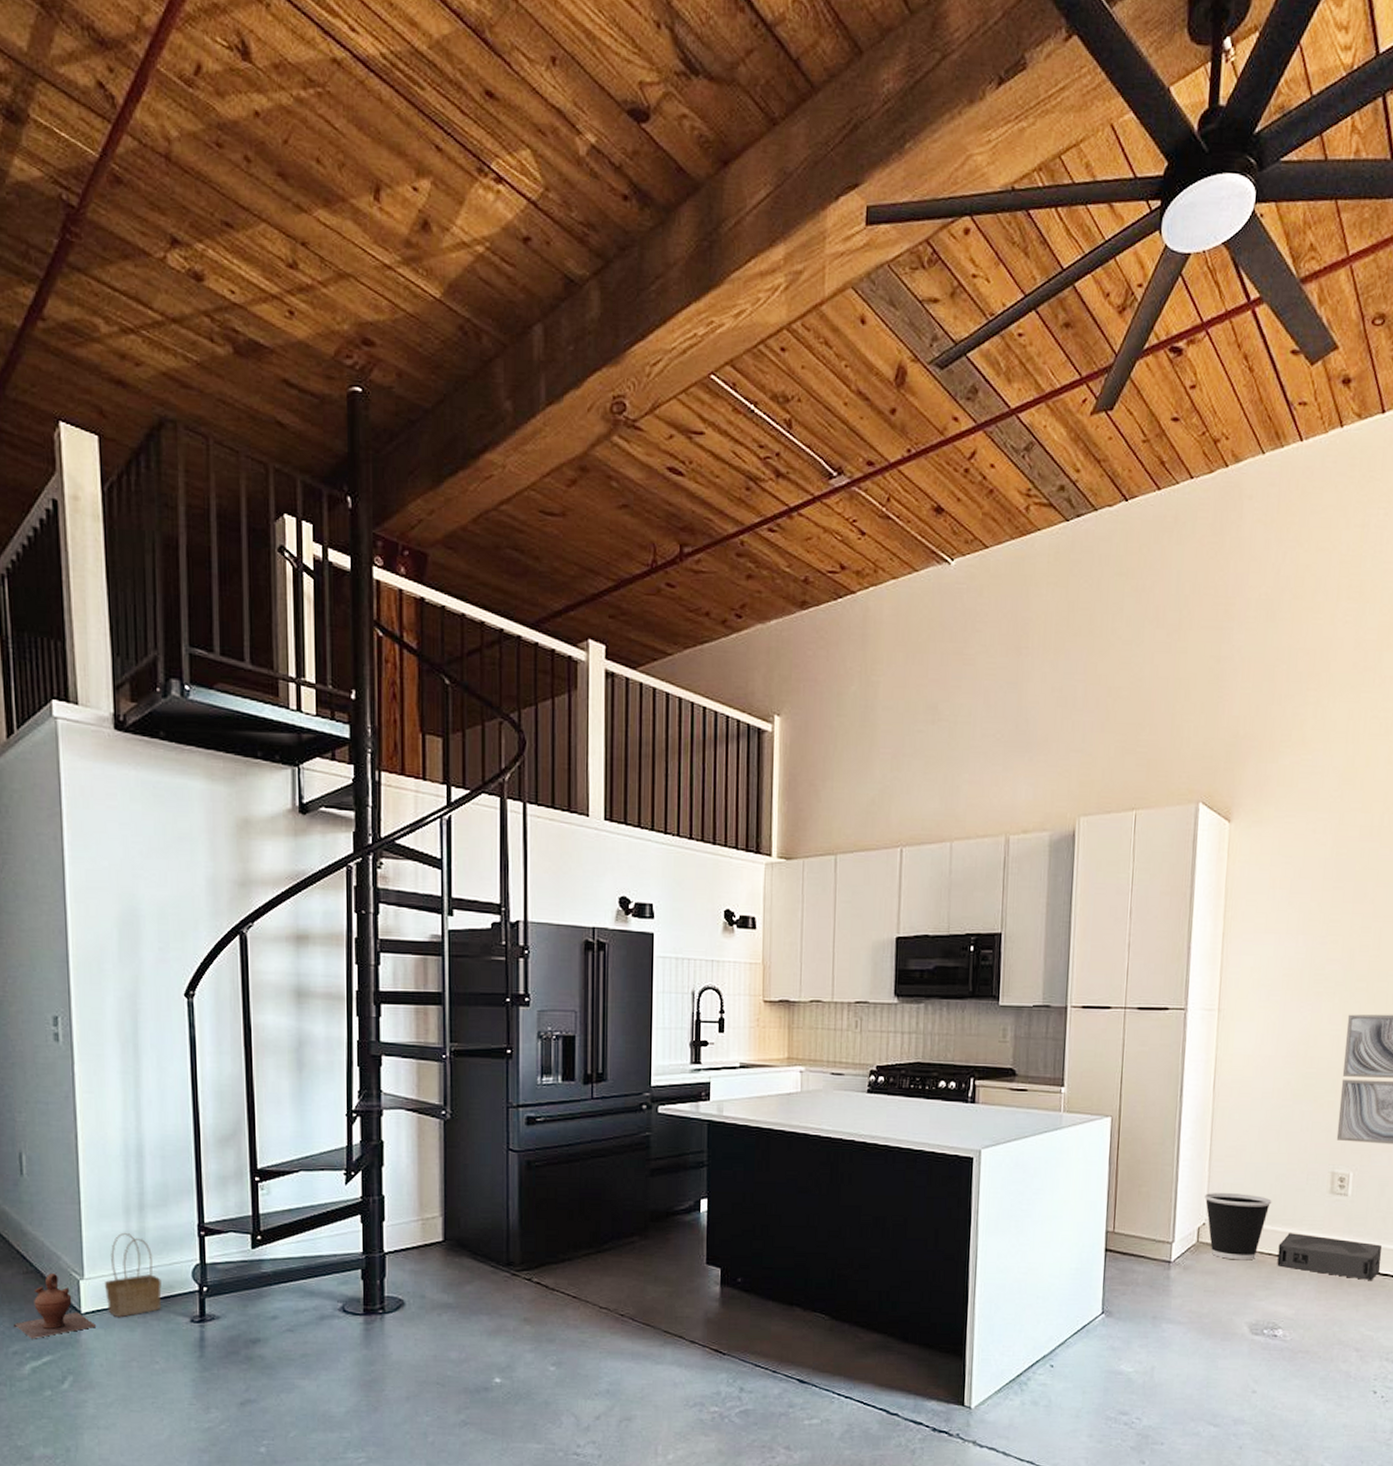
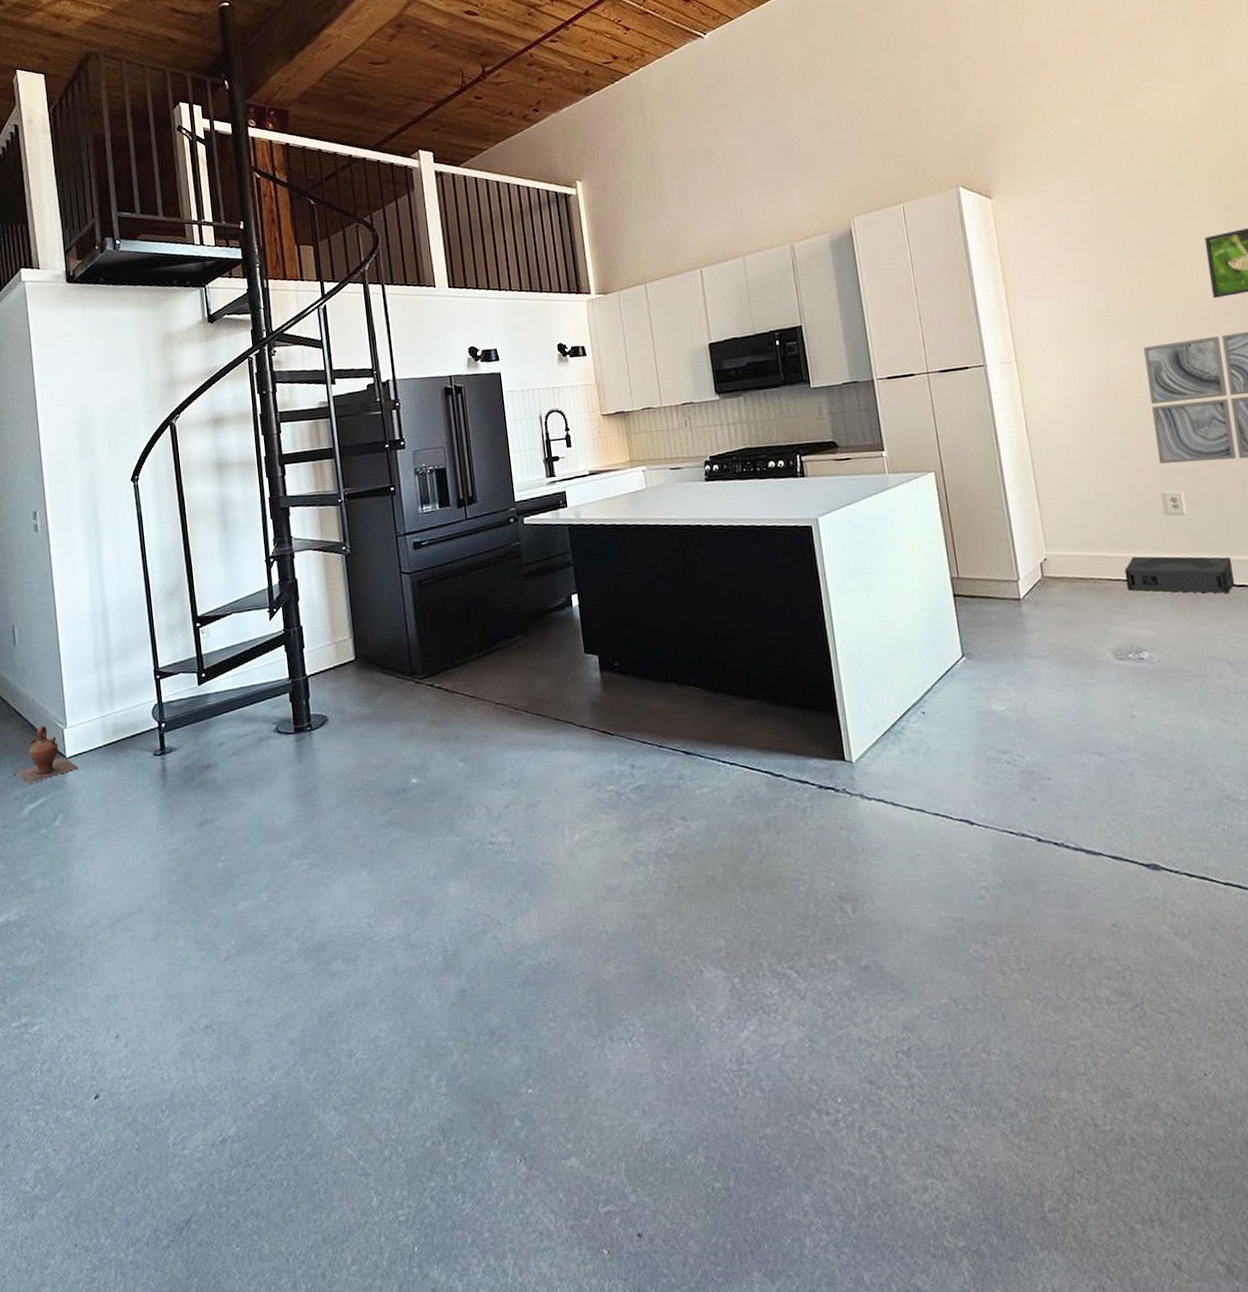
basket: present [105,1232,162,1318] -> none [84,683,129,759]
wastebasket: present [1204,1193,1272,1261] -> none [1040,525,1109,590]

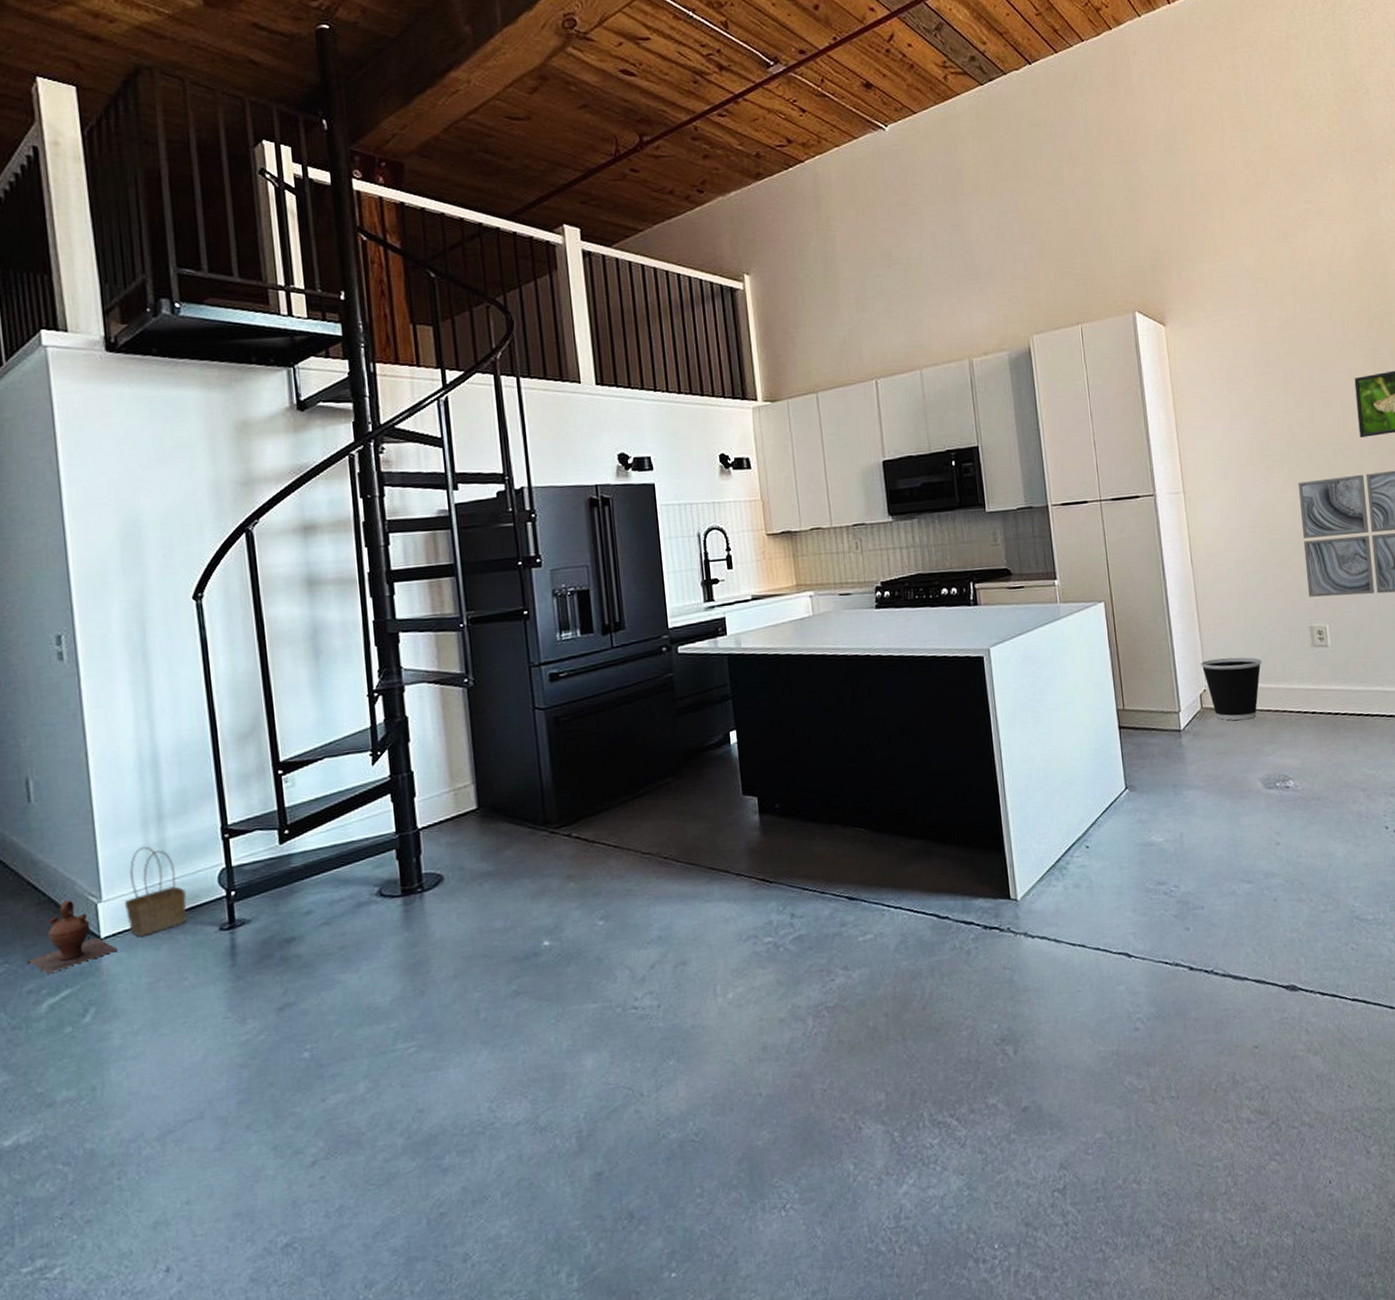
basket: none [84,683,129,759] -> present [125,846,187,937]
wastebasket: none [1040,525,1109,590] -> present [1201,657,1262,721]
speaker: present [1124,556,1236,594] -> none [1275,687,1370,723]

